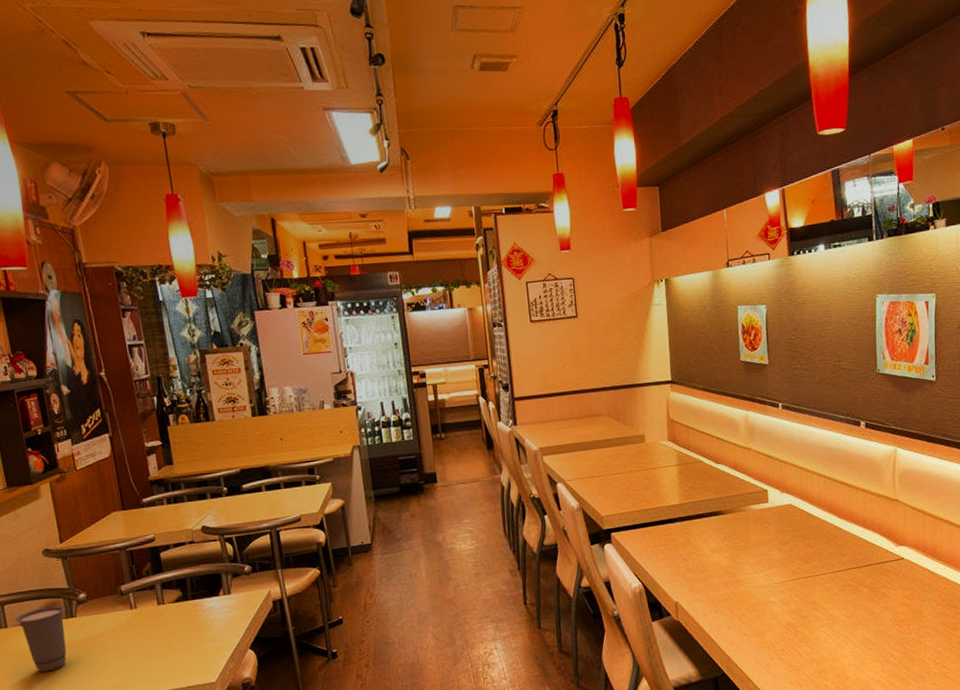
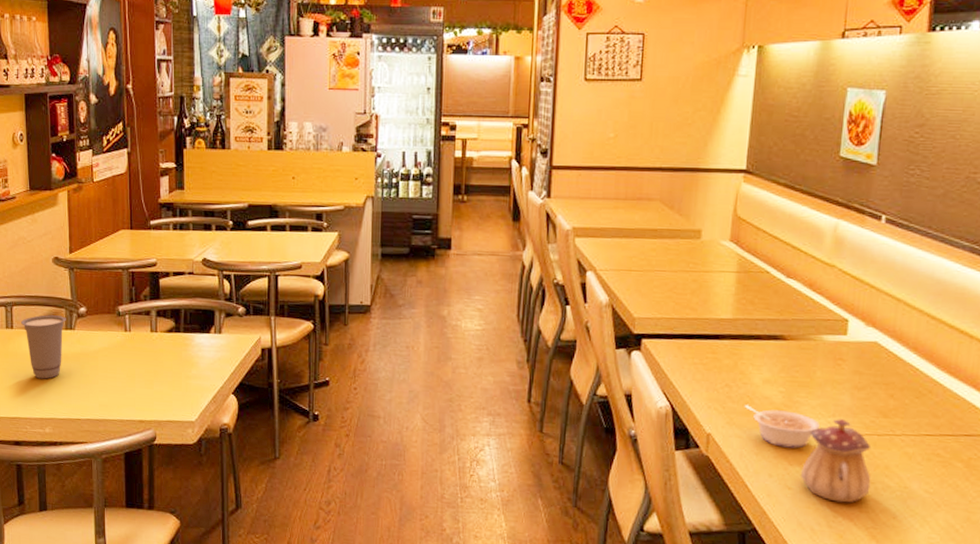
legume: none [700,571,760,602] -> present [744,405,819,449]
teapot: none [752,570,805,638] -> present [801,419,872,503]

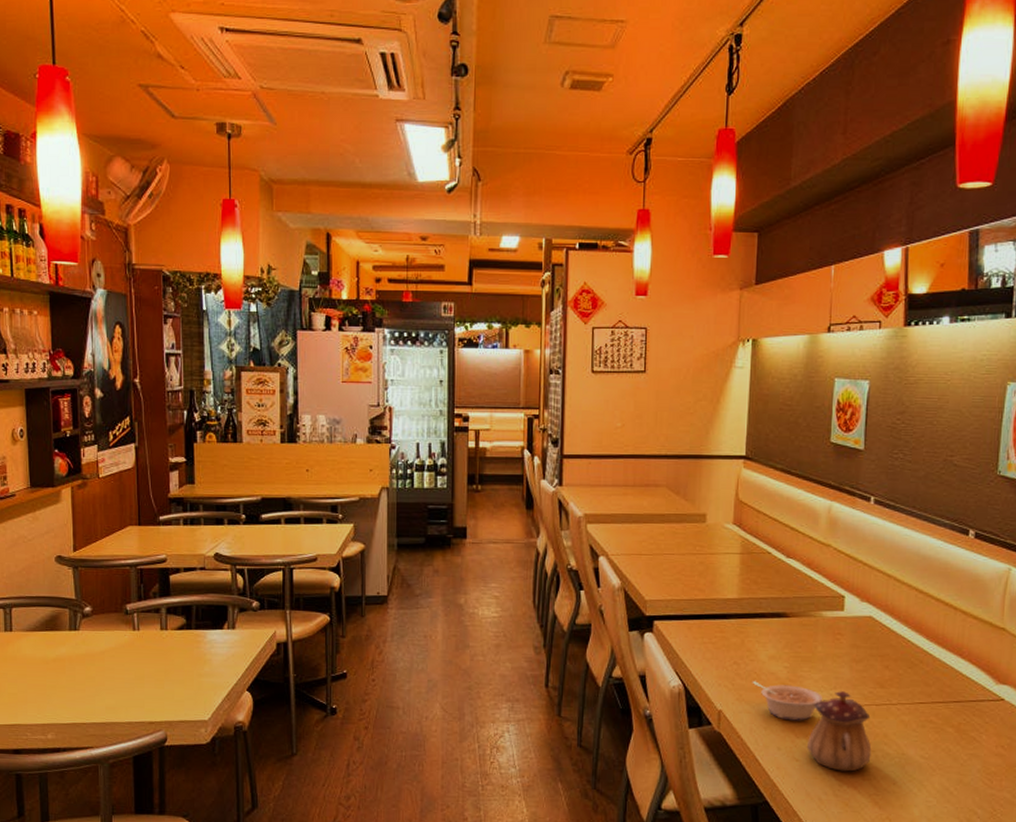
cup: present [20,315,66,379] -> none [20,616,70,683]

